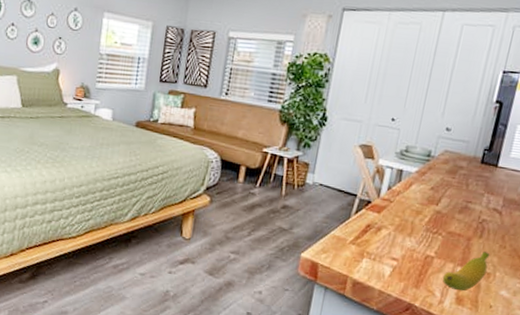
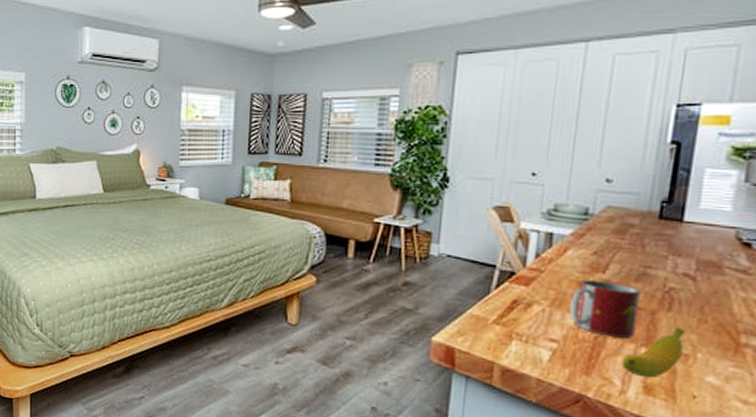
mug: none [408,210,462,259] -> present [569,279,640,338]

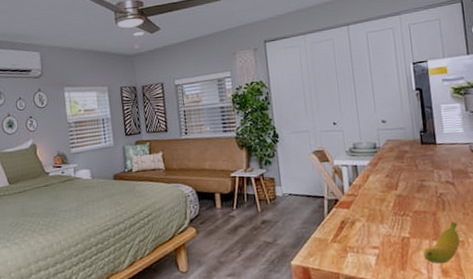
mug: present [569,279,640,338] -> none [379,195,427,237]

